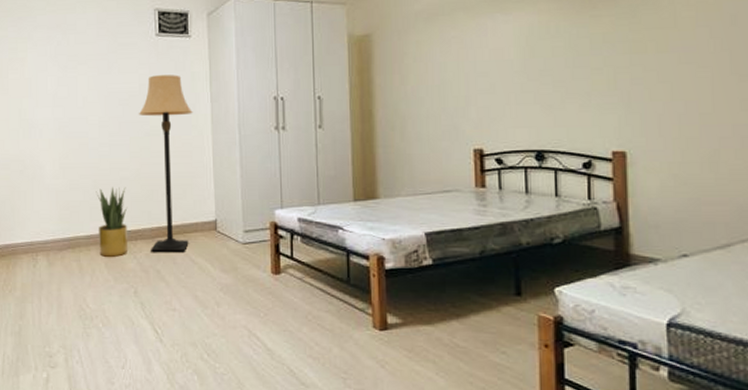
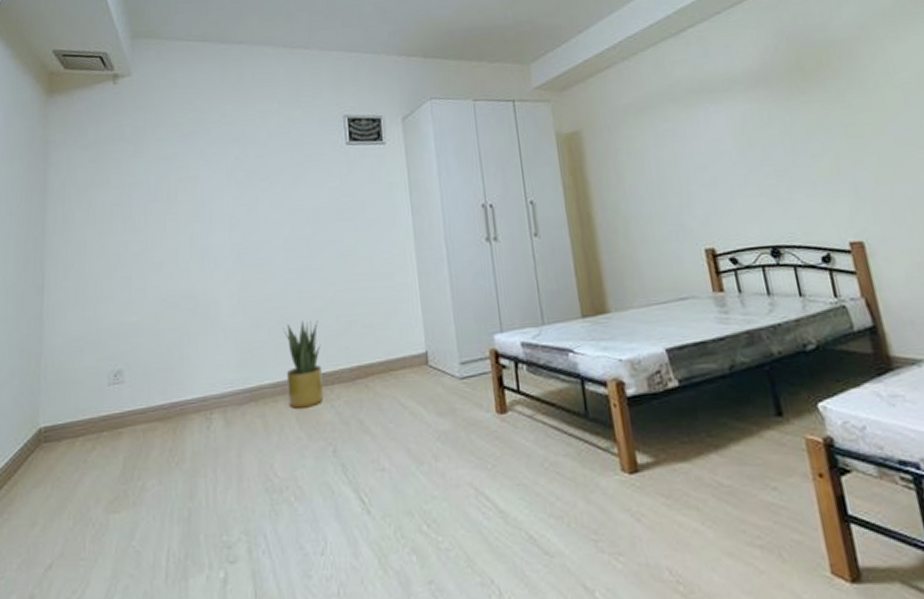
lamp: present [138,75,193,253] -> none [329,186,396,399]

